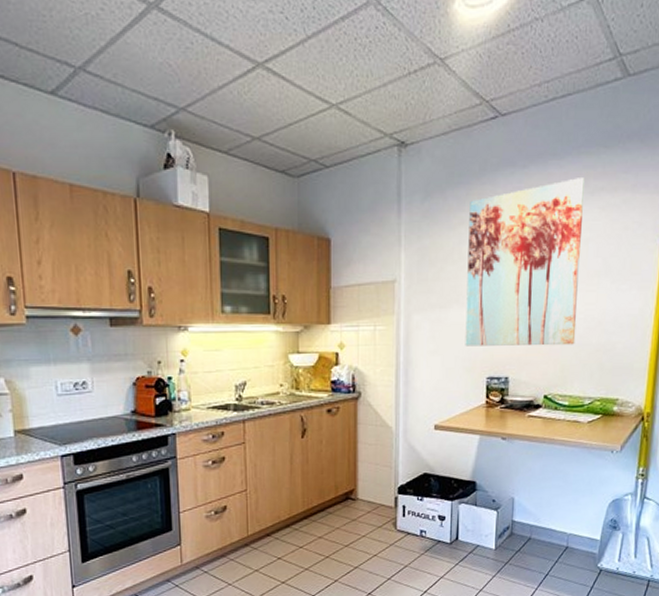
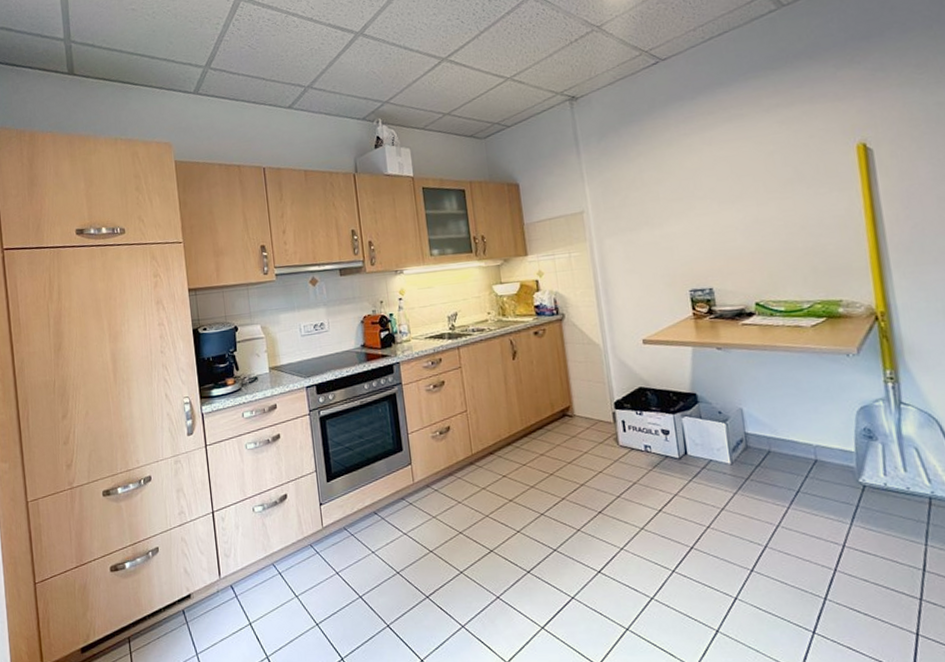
wall art: present [465,178,585,347] -> none [644,99,780,263]

